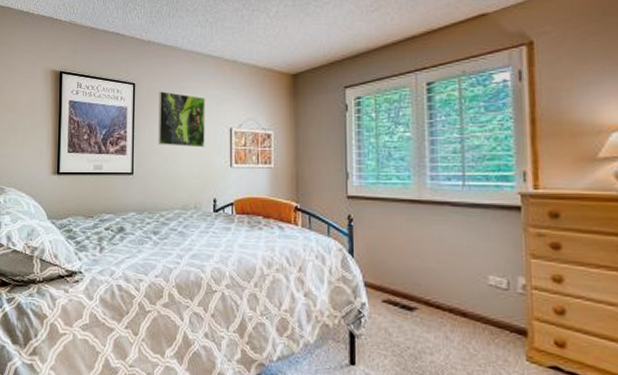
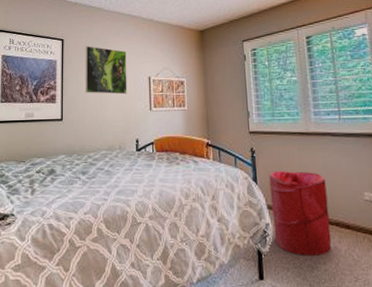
laundry hamper: none [368,242,442,345] -> present [268,170,332,256]

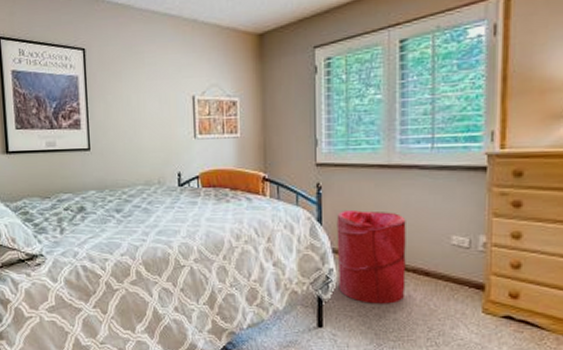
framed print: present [84,46,127,95] -> none [112,57,167,119]

